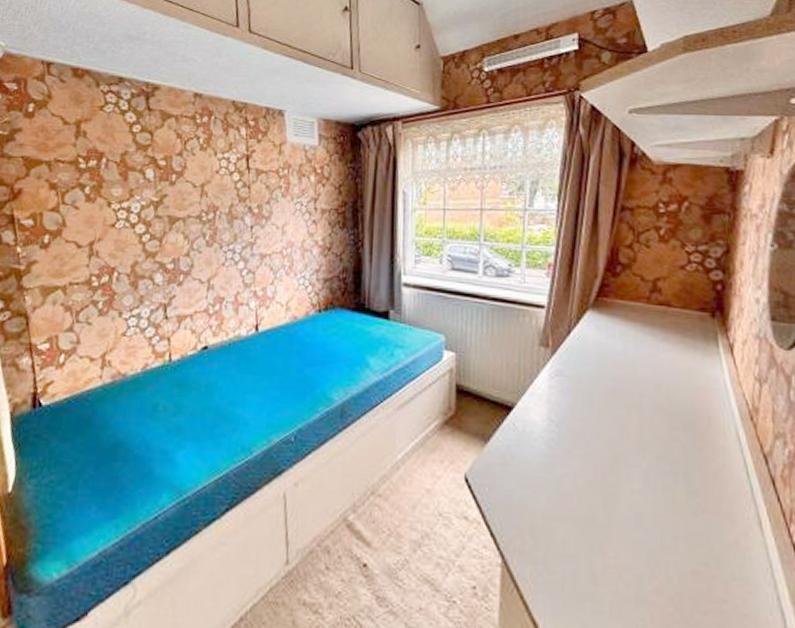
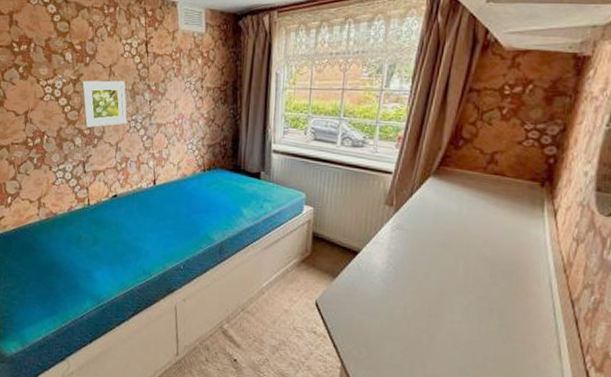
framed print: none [165,202,223,261] -> present [81,80,128,128]

